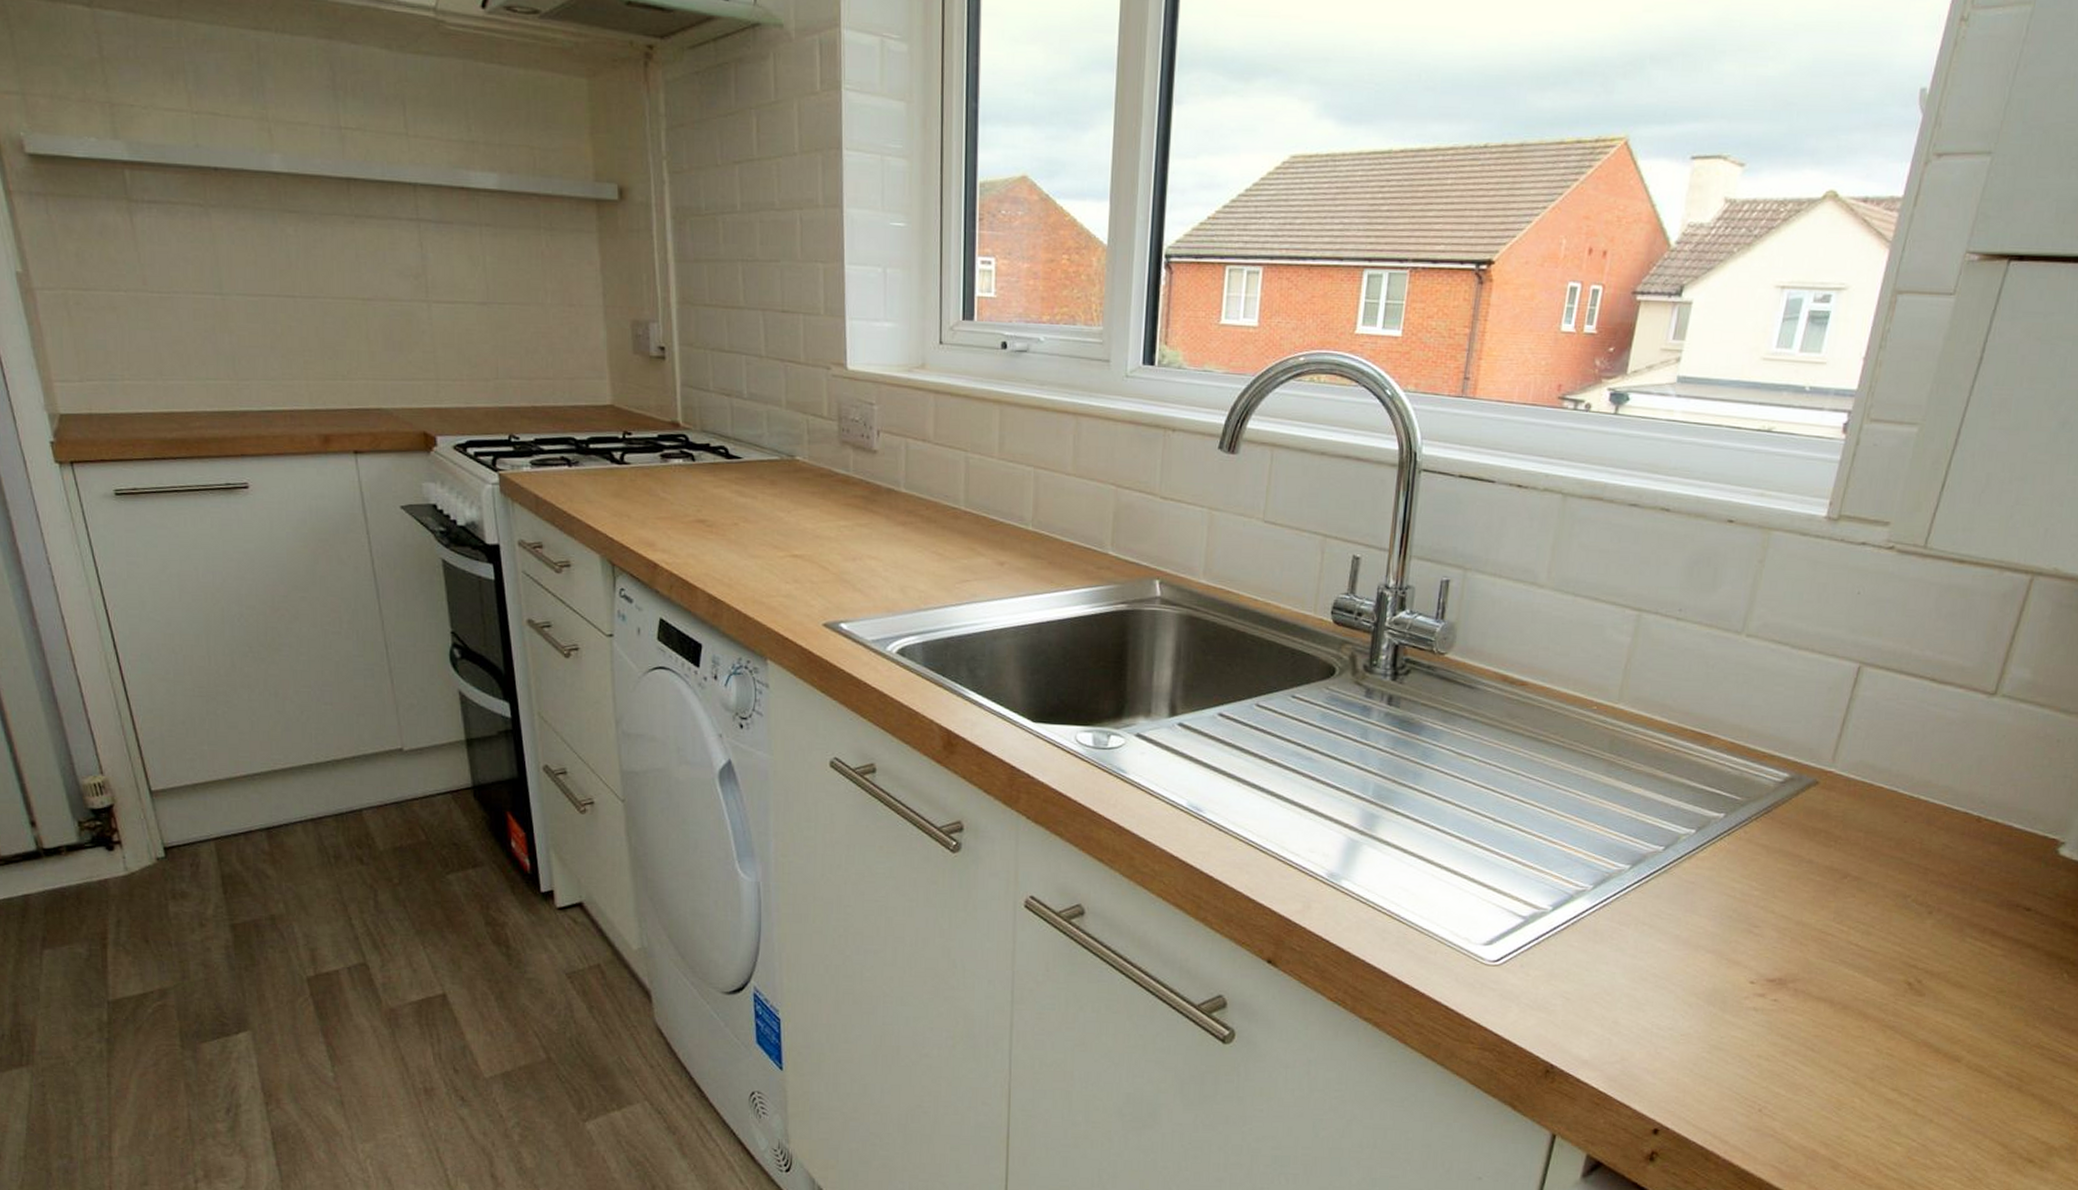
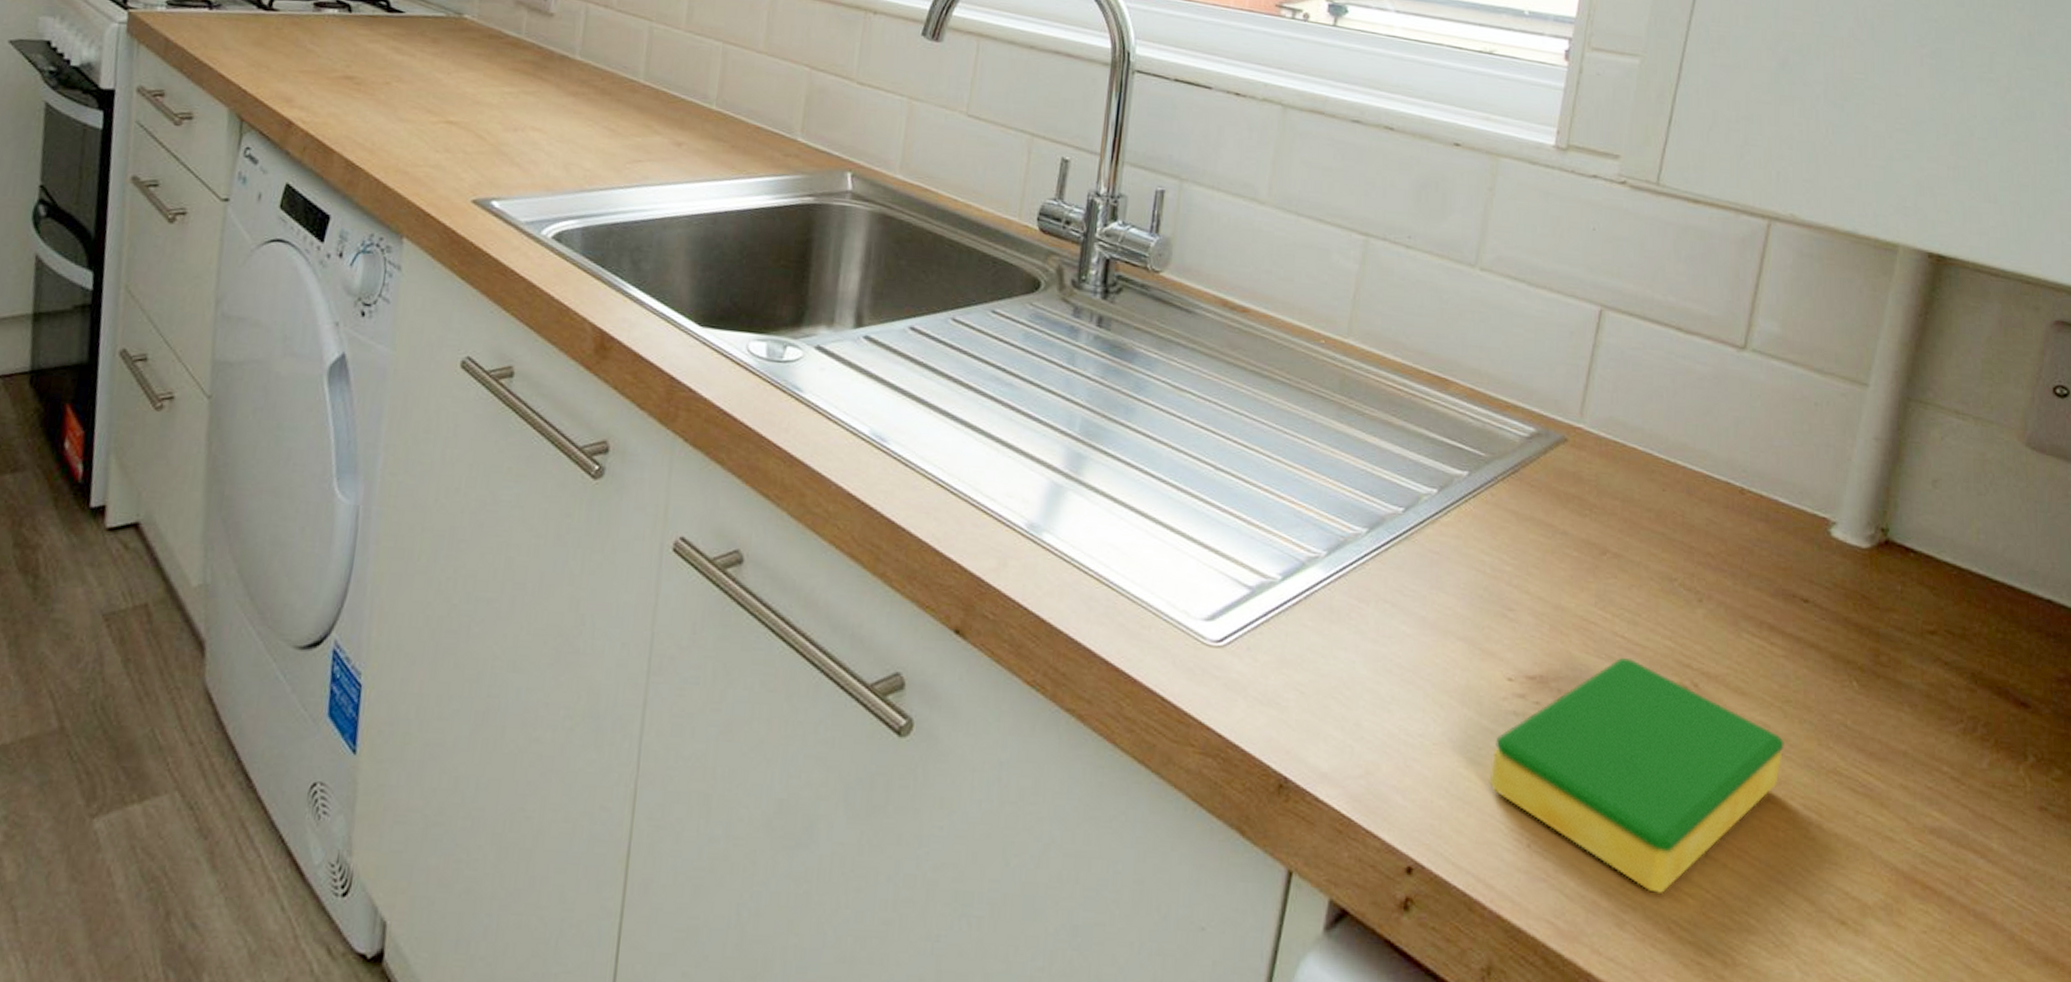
dish sponge: none [1728,961,1995,1143] -> present [1489,657,1784,893]

